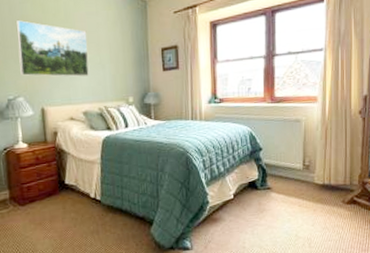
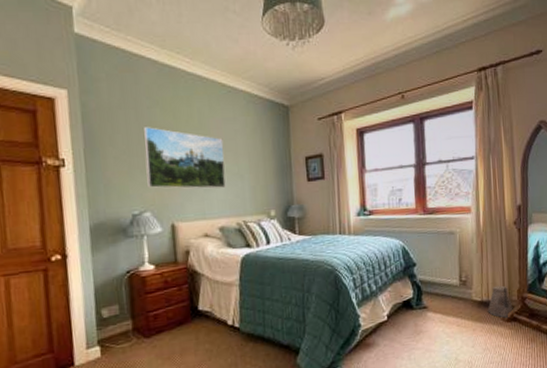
watering can: none [328,170,355,201] -> present [487,285,515,318]

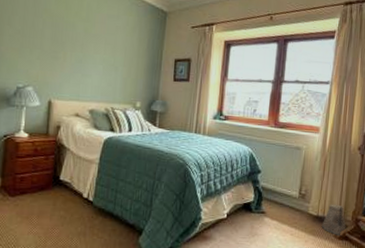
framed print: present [144,127,226,189] -> none [34,13,105,76]

